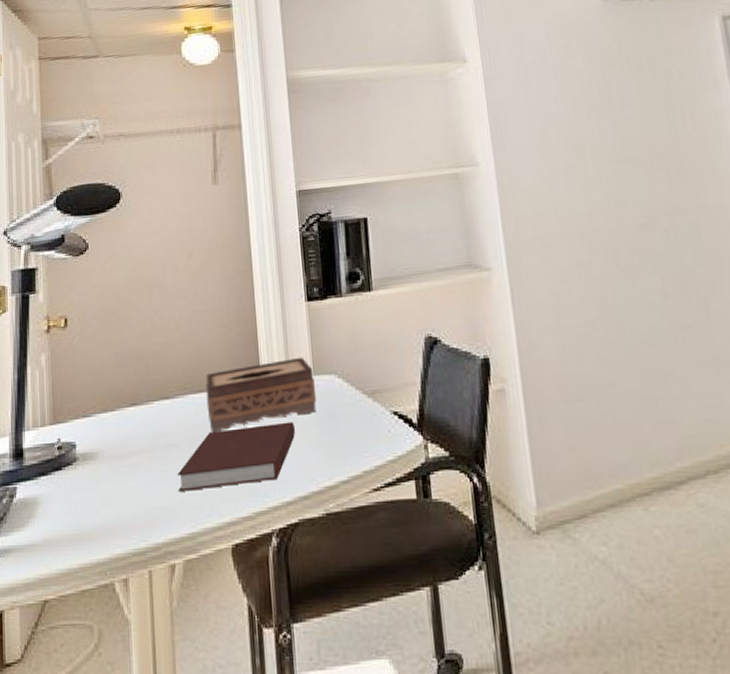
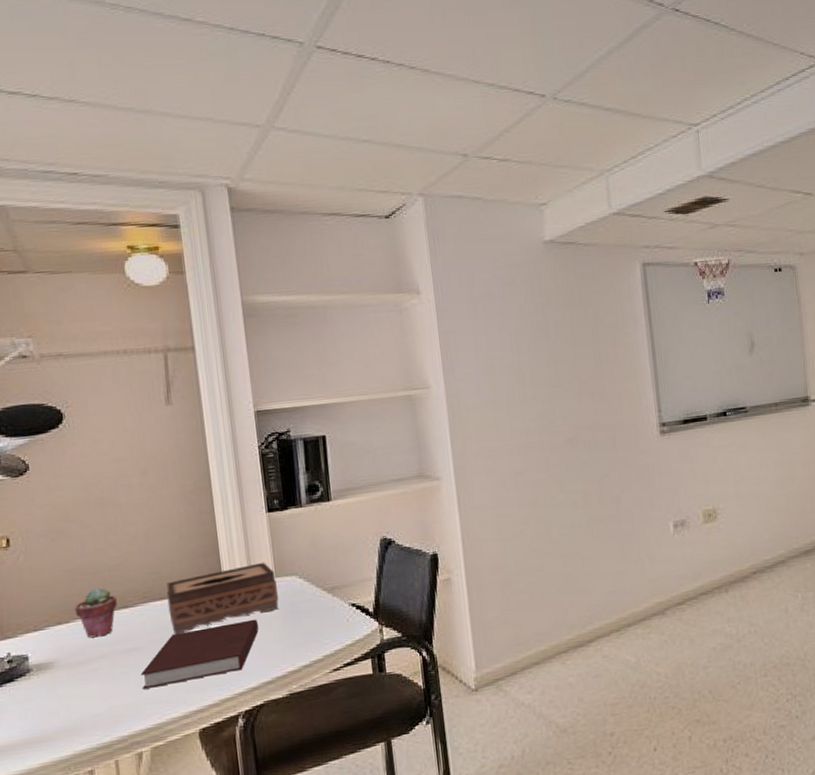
potted succulent: none [120,375,159,429] -> present [74,588,117,638]

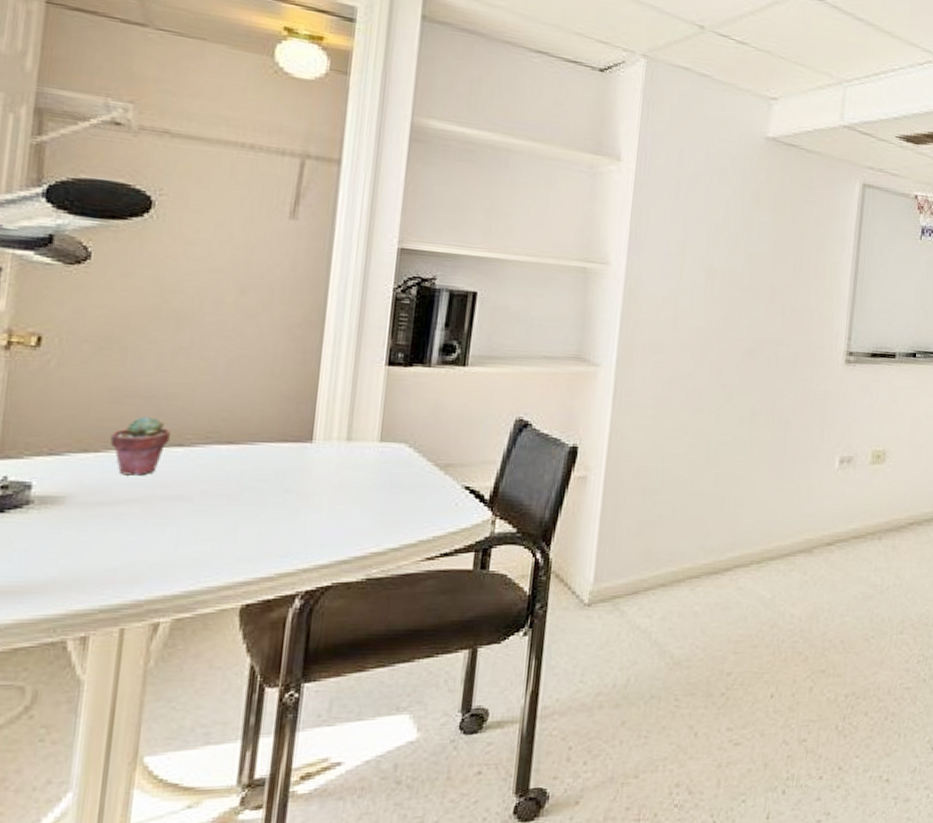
notebook: present [140,619,259,689] -> none [177,485,347,547]
tissue box: present [166,562,279,635] -> none [235,421,381,488]

